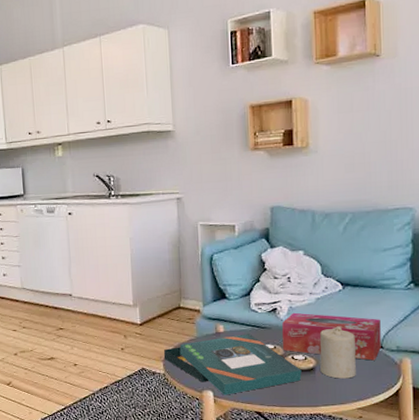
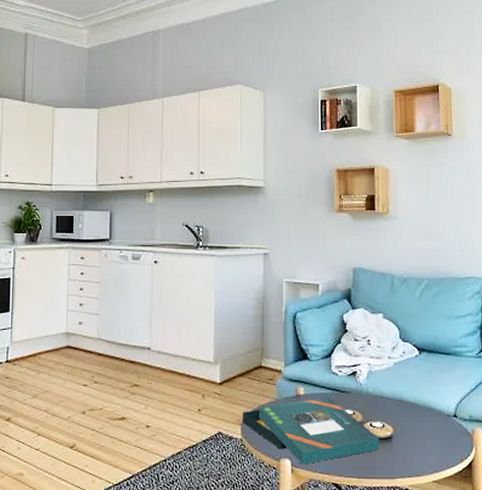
tissue box: present [282,312,381,361] -> none [361,377,455,430]
candle: present [320,326,356,379] -> none [397,393,432,449]

